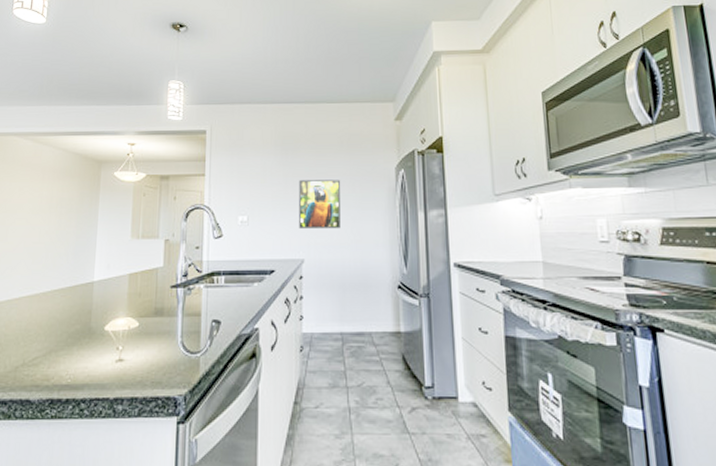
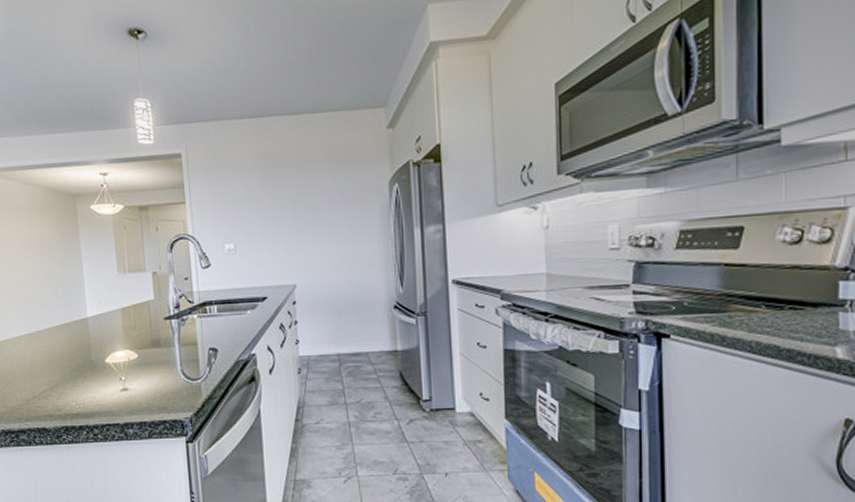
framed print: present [299,180,340,228] -> none [286,199,332,253]

